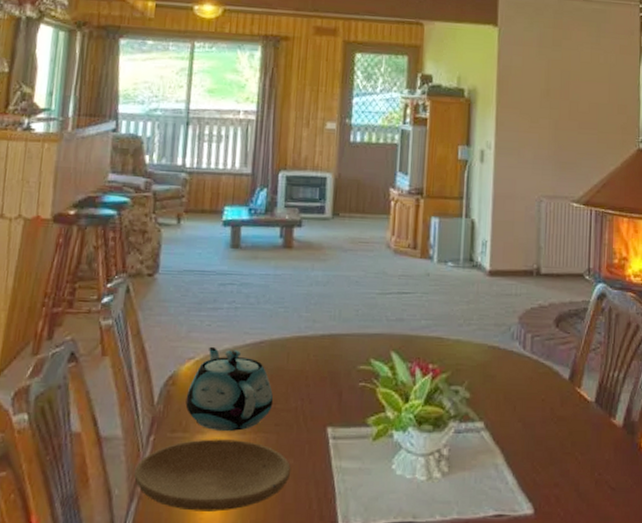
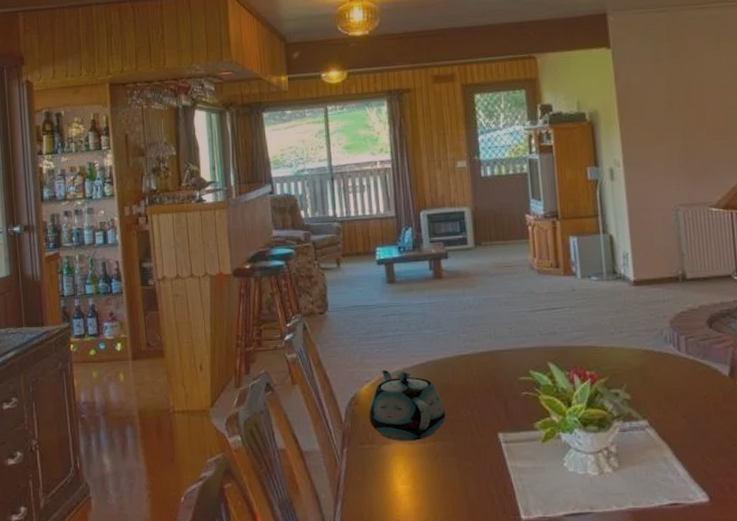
plate: present [133,439,292,512] -> none [334,448,471,510]

